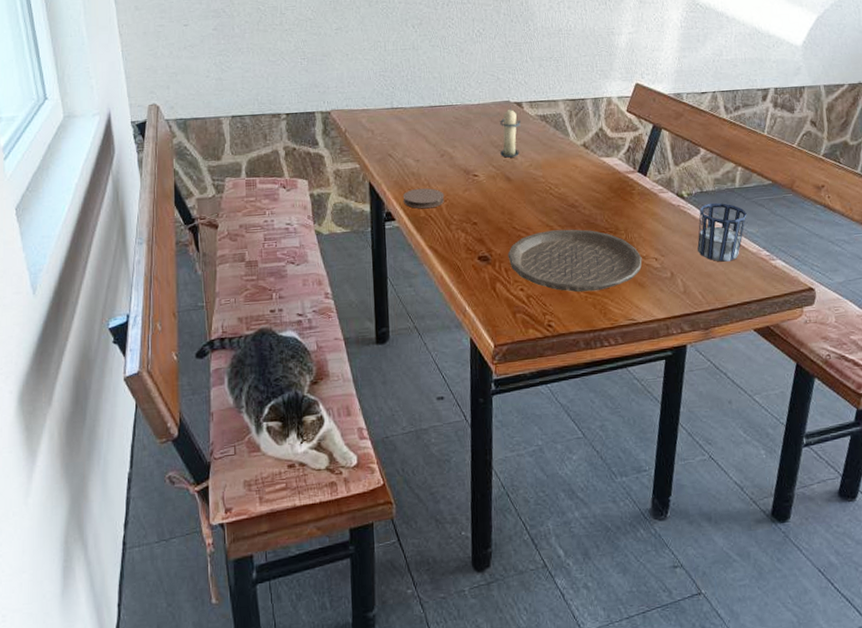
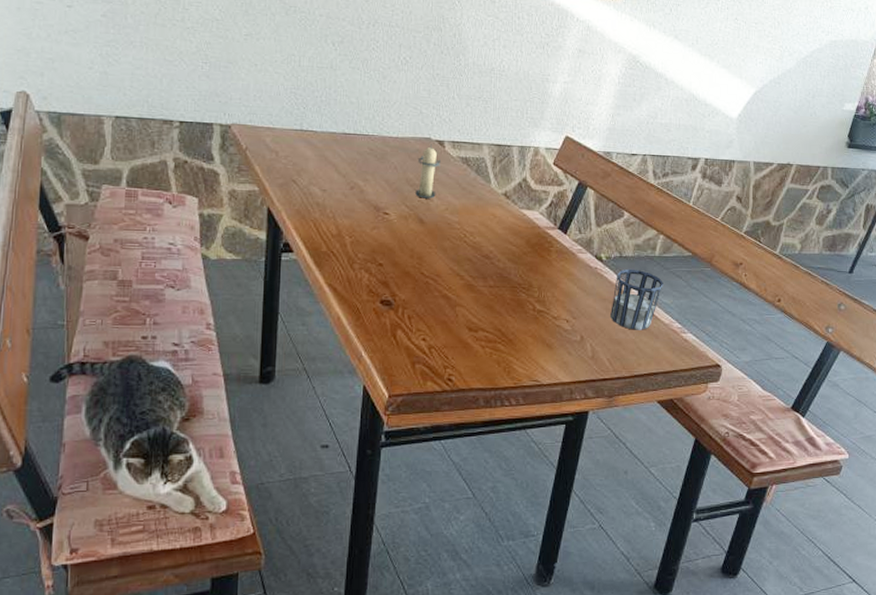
coaster: present [403,187,445,209] -> none [304,220,350,244]
plate: present [508,229,642,293] -> none [412,280,553,348]

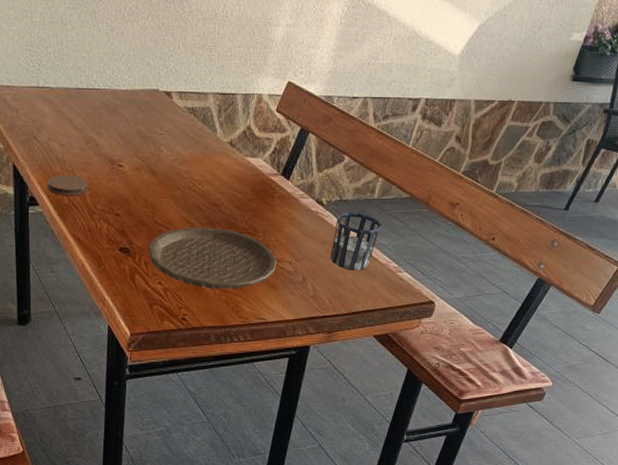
coaster: none [304,220,350,244] -> present [47,174,89,196]
plate: none [412,280,553,348] -> present [148,227,277,290]
candle: present [415,144,440,199] -> none [146,95,169,150]

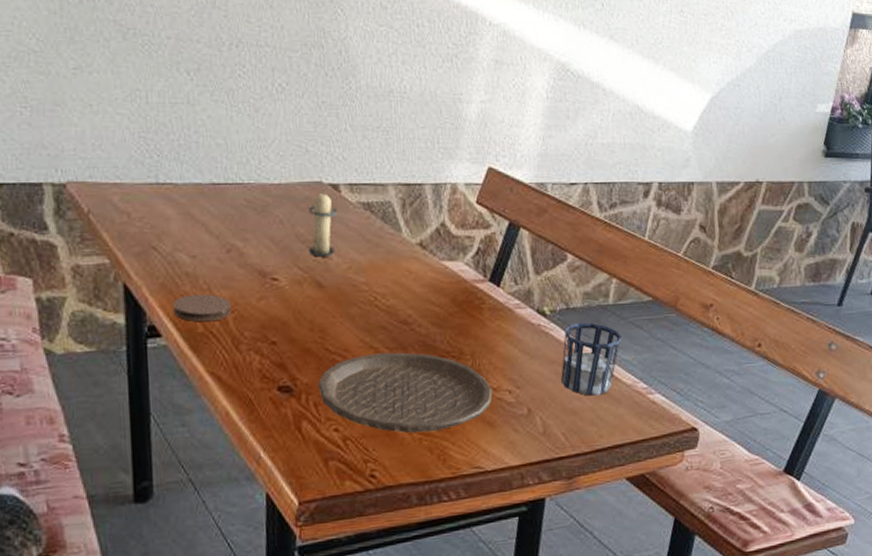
candle: none [146,95,169,150] -> present [308,189,337,257]

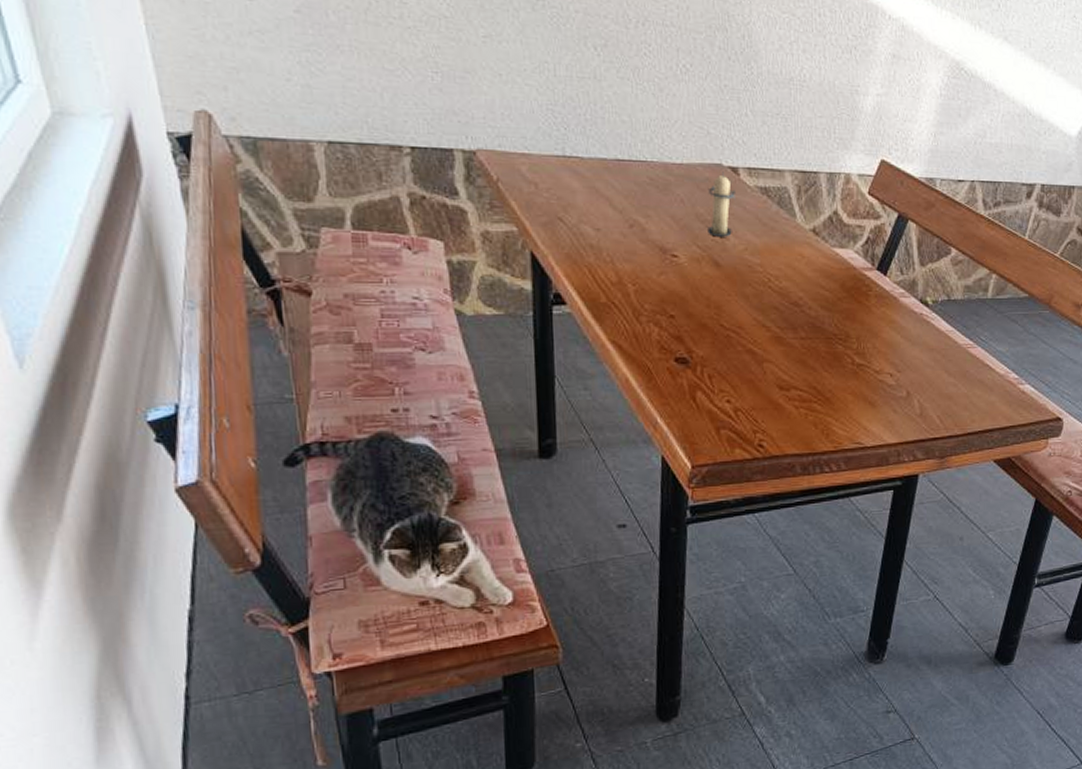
coaster: present [172,293,232,322] -> none [577,265,633,293]
plate: present [318,352,493,434] -> none [712,332,875,409]
cup: present [561,322,622,396] -> none [939,313,997,383]

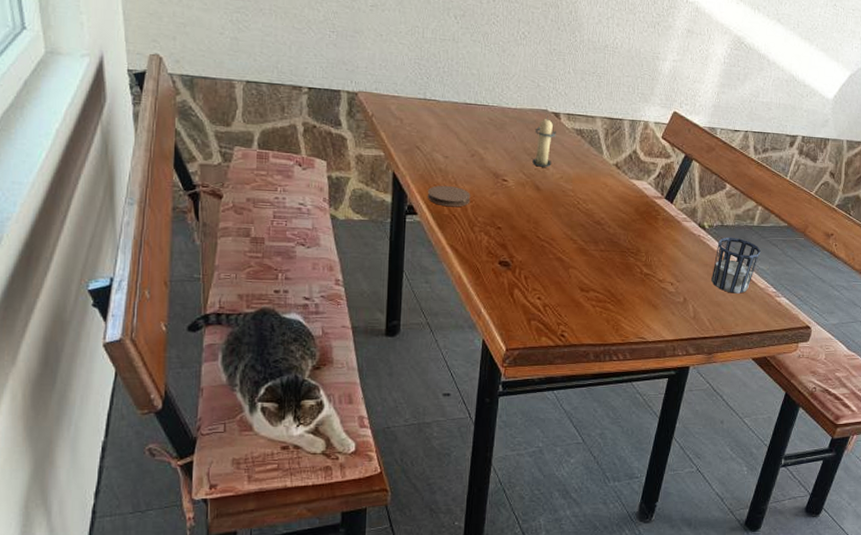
coaster: none [577,265,633,293] -> present [427,185,471,207]
cup: none [939,313,997,383] -> present [711,237,761,294]

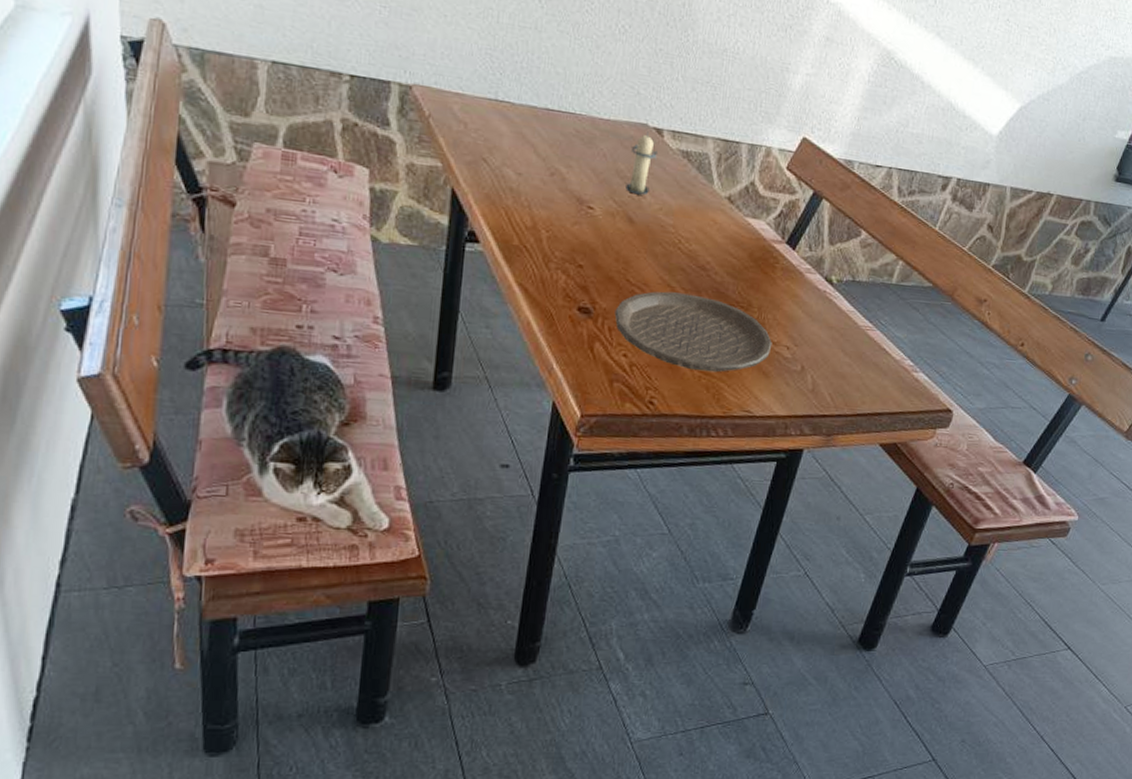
coaster: present [427,185,471,207] -> none [493,208,548,237]
plate: none [529,244,659,308] -> present [614,291,772,373]
cup: present [711,237,761,294] -> none [836,295,898,365]

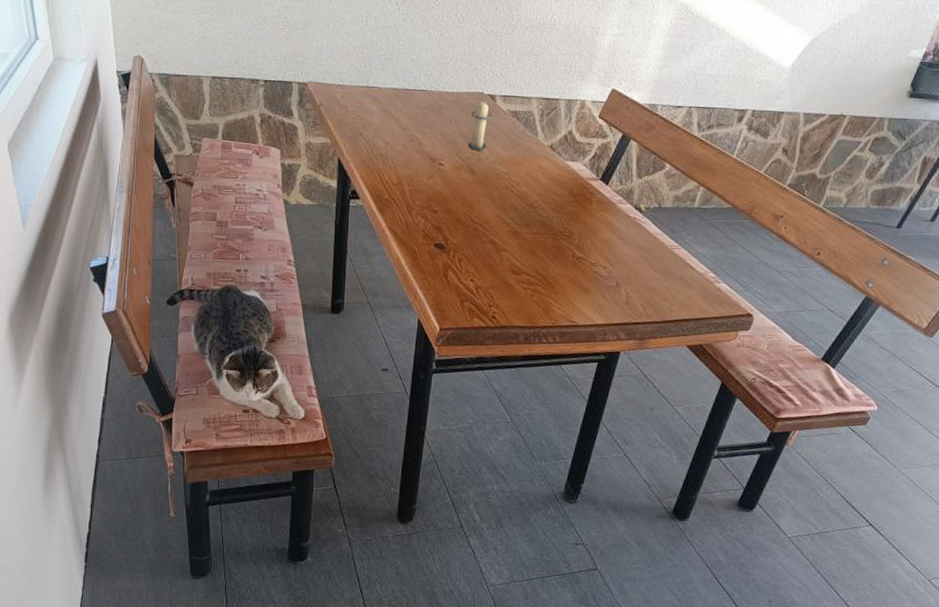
plate: present [614,291,772,373] -> none [463,227,591,291]

